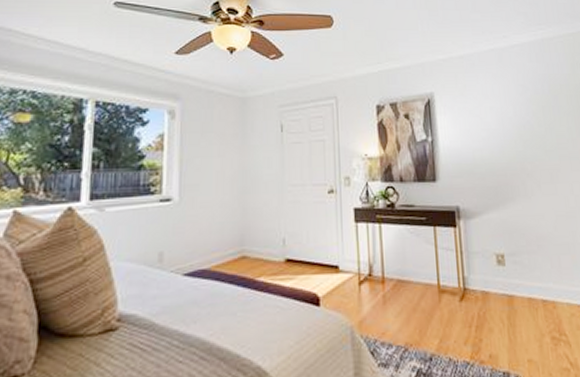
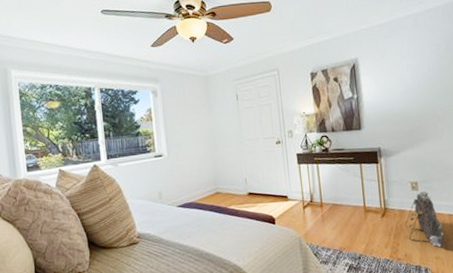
backpack: none [490,266,539,346] -> present [405,190,445,248]

